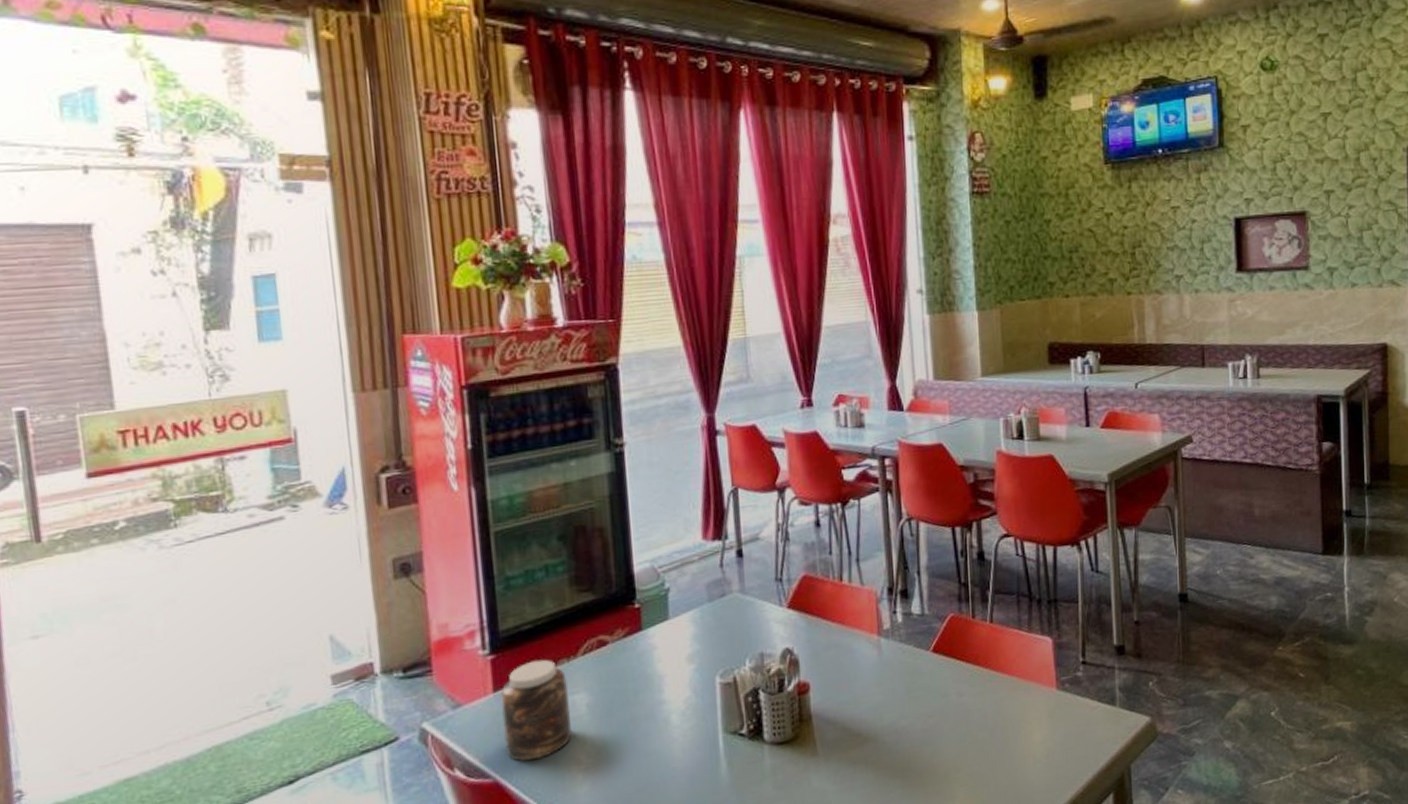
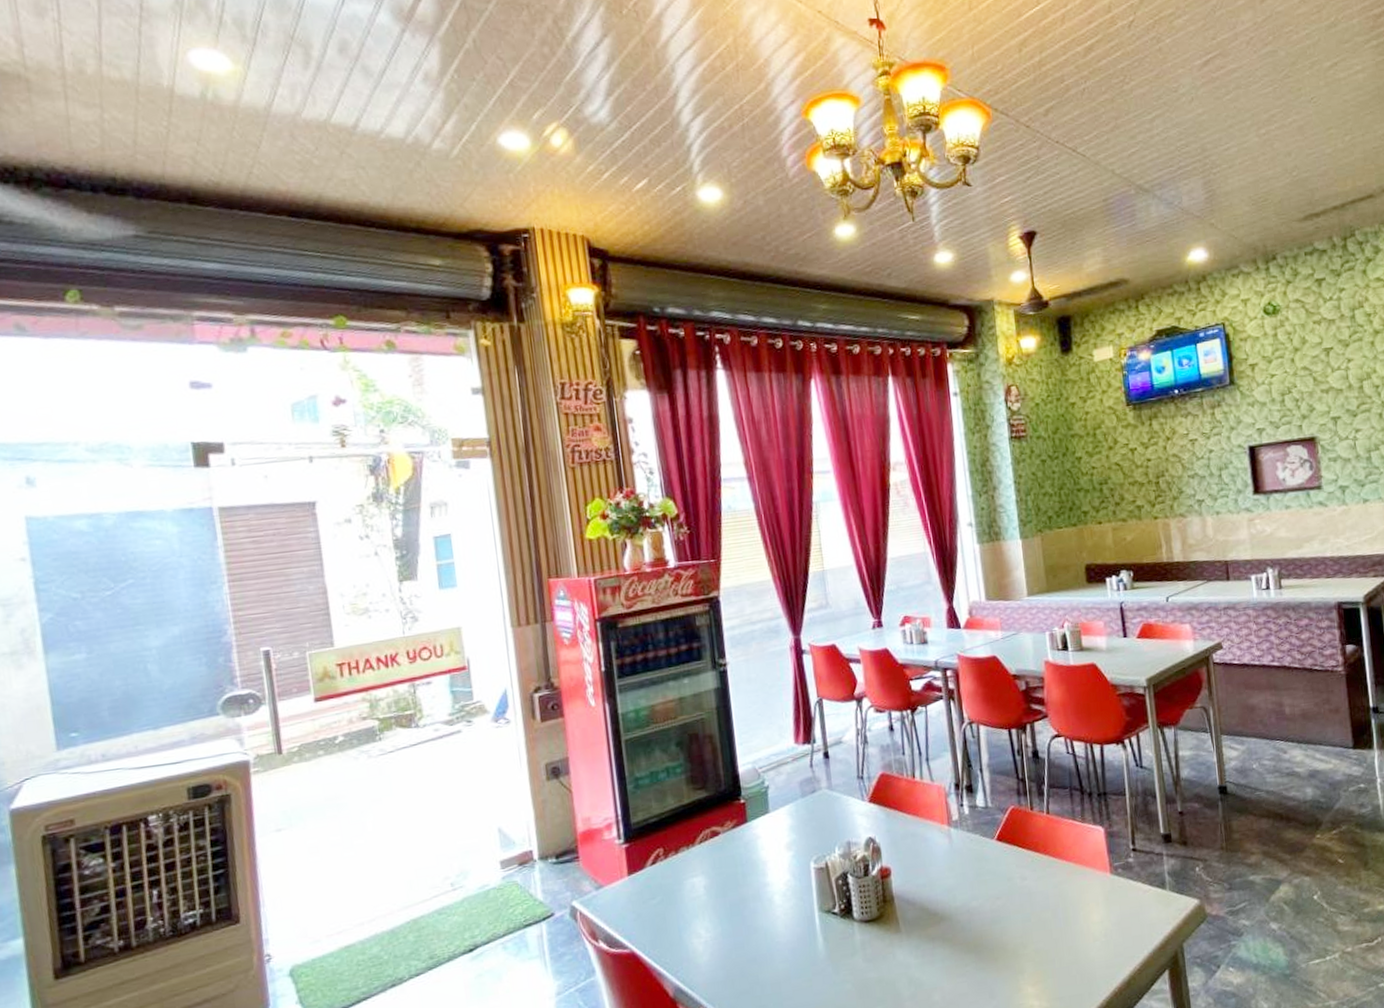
jar: present [500,659,572,762] -> none [634,847,693,935]

